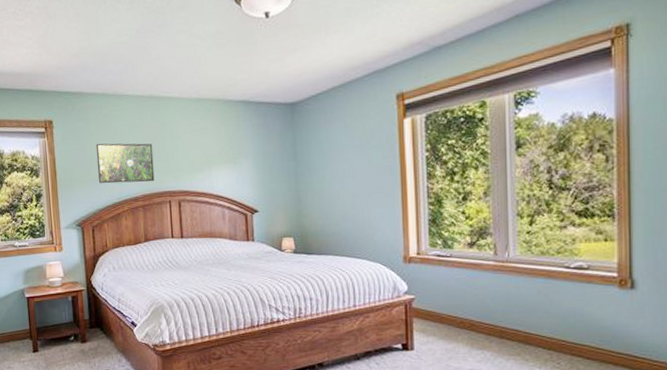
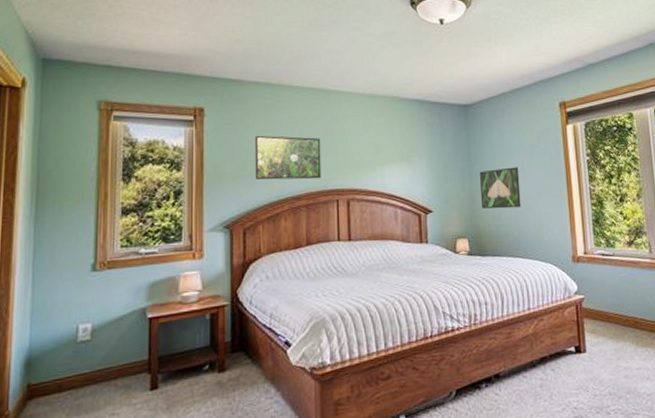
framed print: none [306,165,350,209] -> present [480,167,521,209]

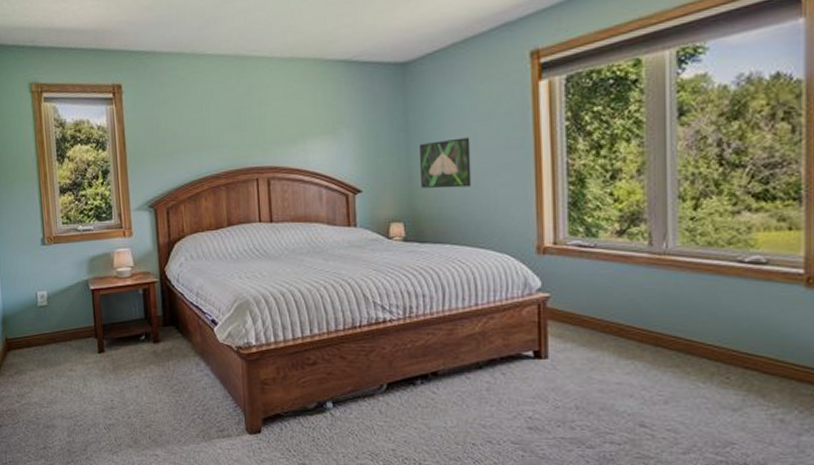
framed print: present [254,135,321,180] -> none [171,110,240,159]

